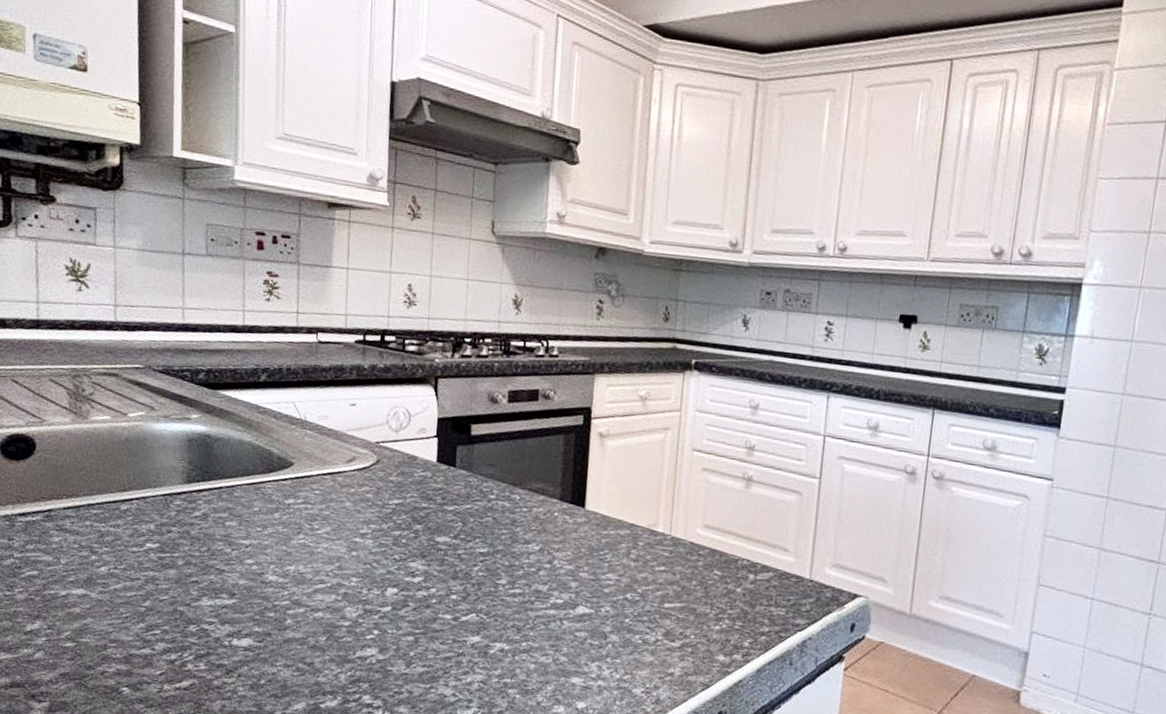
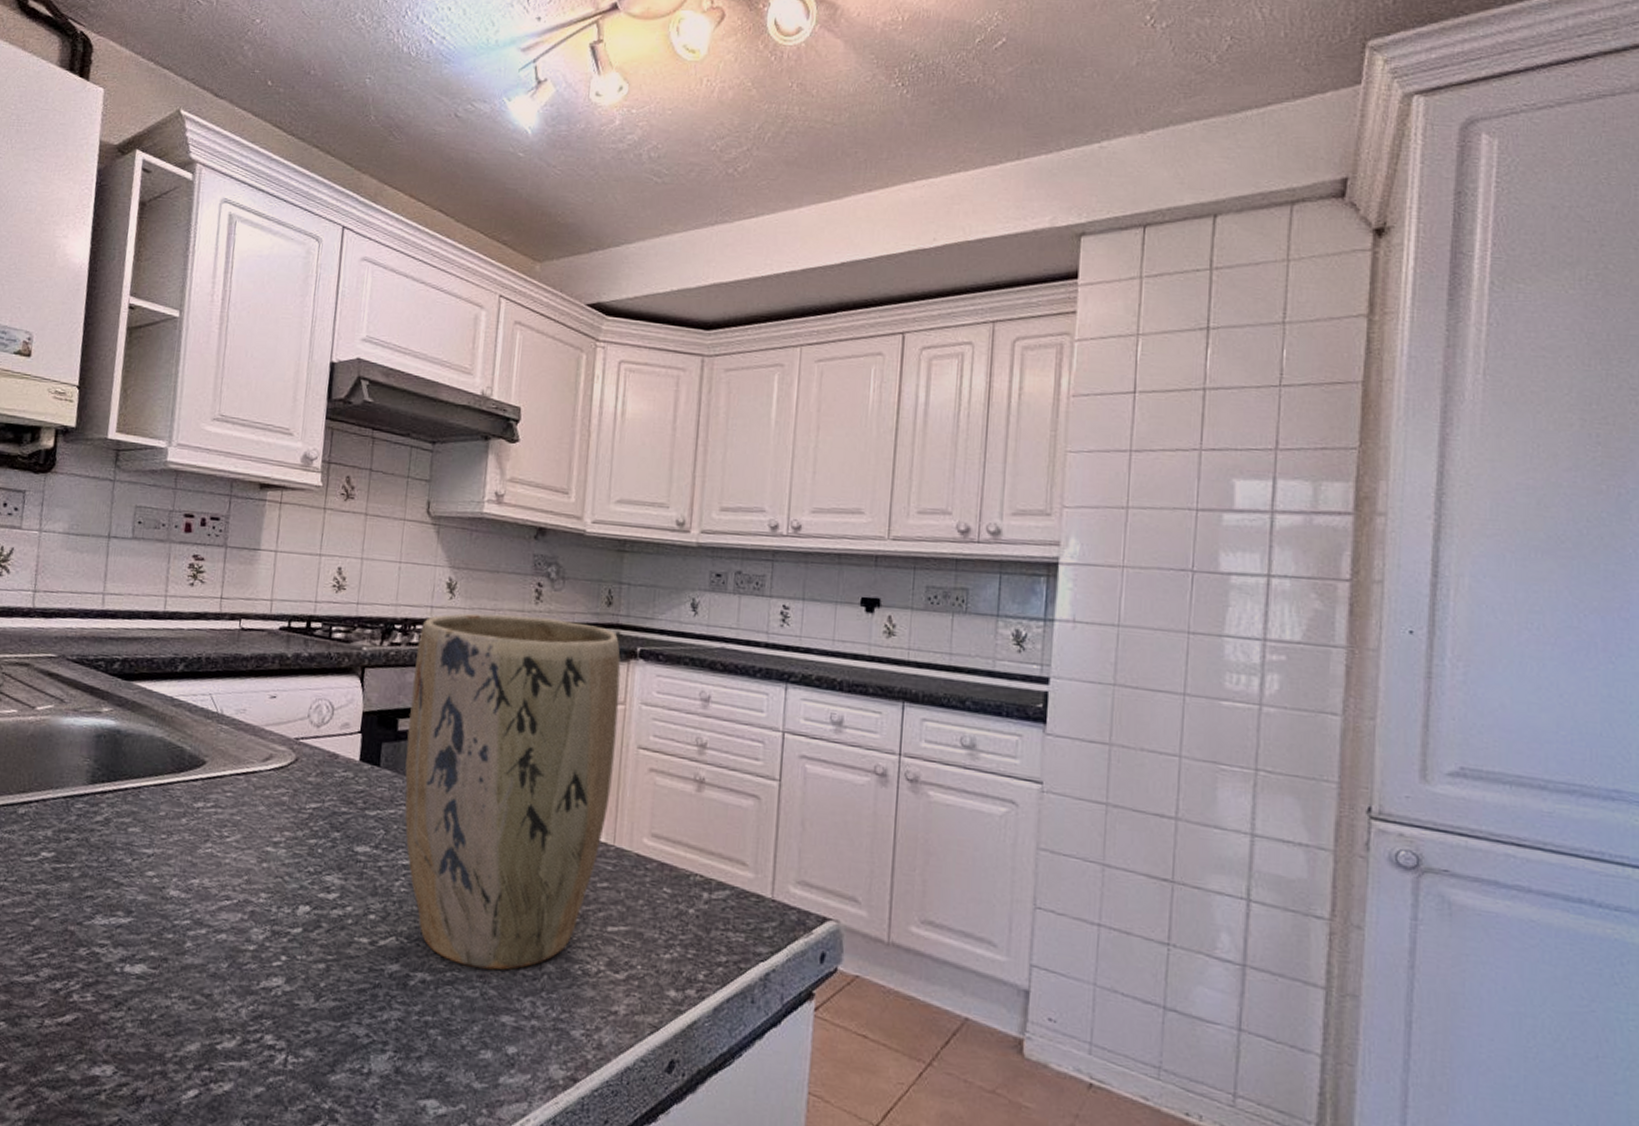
plant pot: none [479,328,677,641] -> present [404,613,621,970]

